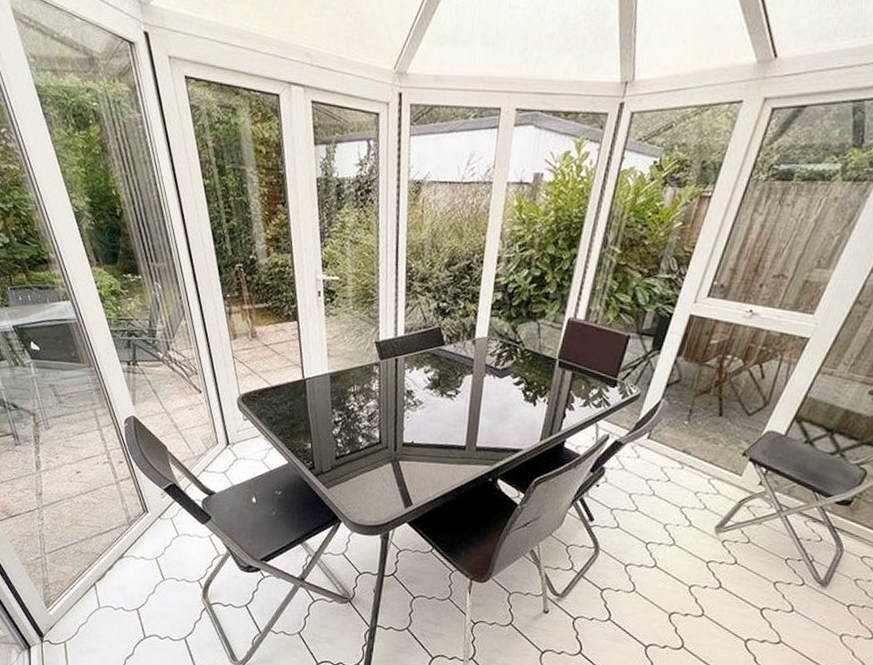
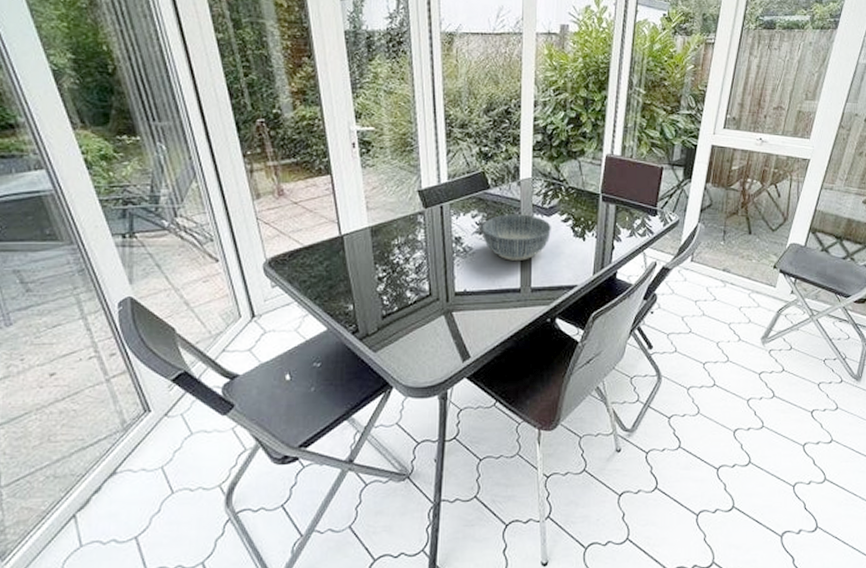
bowl: none [432,372,502,420] -> present [481,214,551,260]

